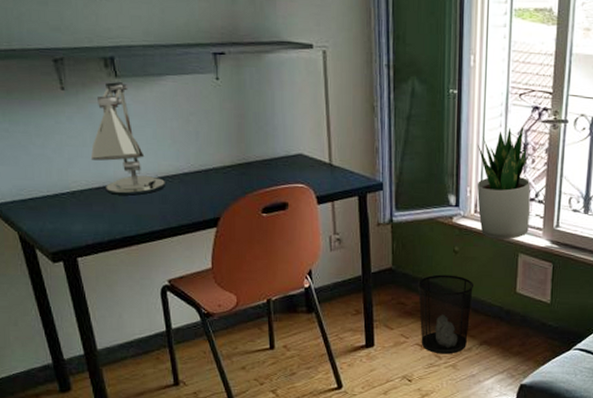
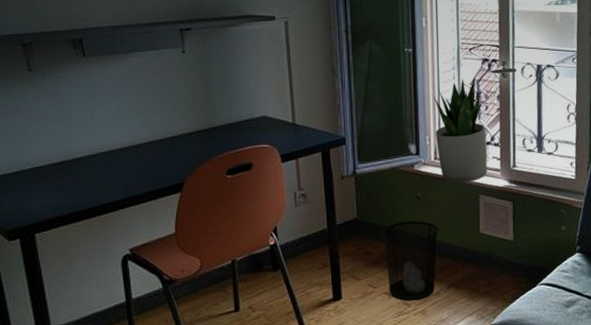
desk lamp: present [90,81,165,196] -> none [54,60,129,168]

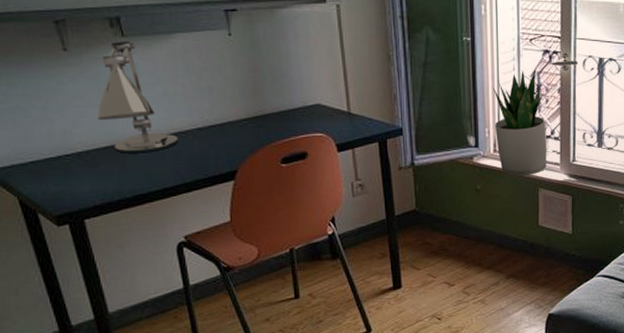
desk lamp: none [54,60,129,168] -> present [96,40,178,154]
waste bin: present [382,221,438,301] -> none [441,213,497,291]

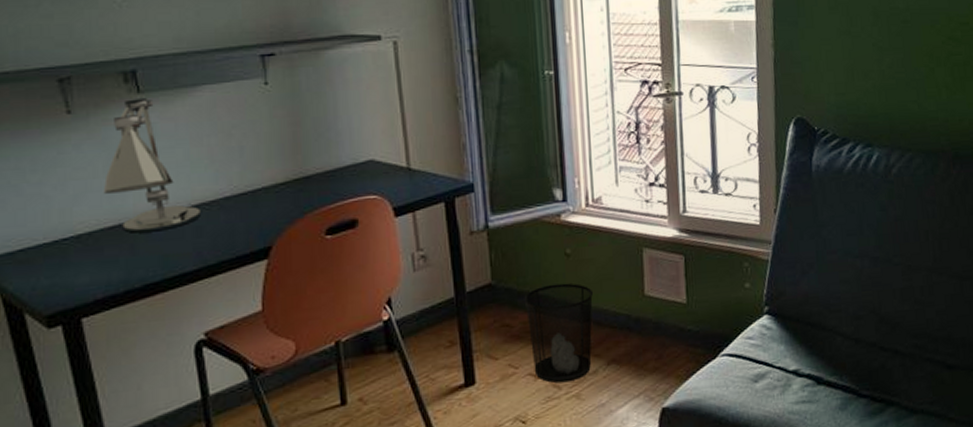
waste bin: none [441,213,497,291] -> present [524,283,593,383]
planter: present [493,69,547,177] -> none [583,104,652,235]

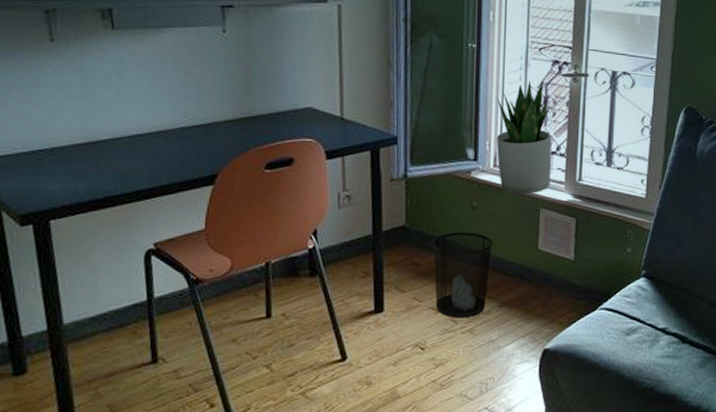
desk lamp: present [103,97,201,234] -> none [76,33,159,152]
planter: none [583,104,652,235] -> present [496,80,552,195]

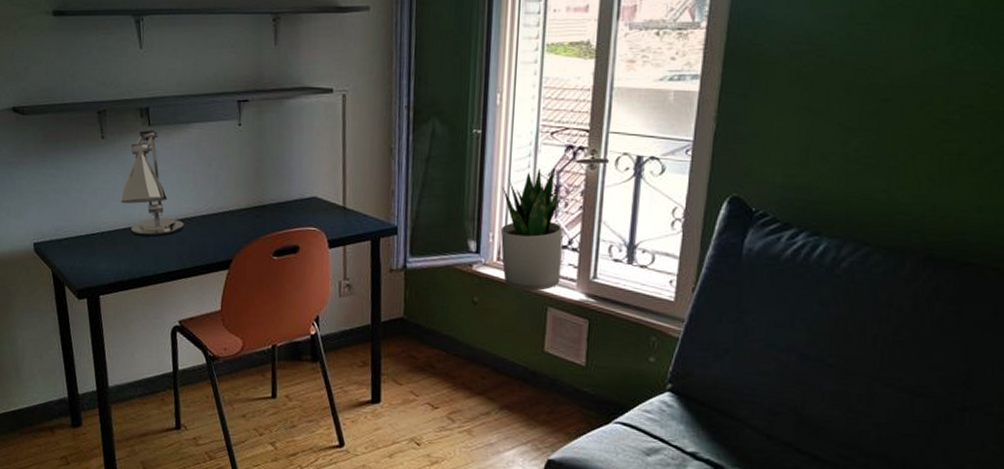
desk lamp: none [76,33,159,152] -> present [120,129,184,237]
waste bin: present [432,232,493,318] -> none [430,327,494,418]

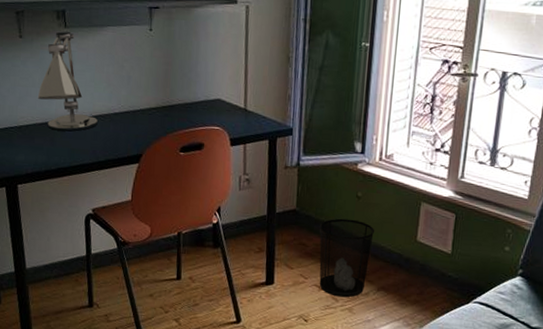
waste bin: none [430,327,494,418] -> present [319,218,374,298]
planter: present [500,167,564,292] -> none [383,79,439,189]

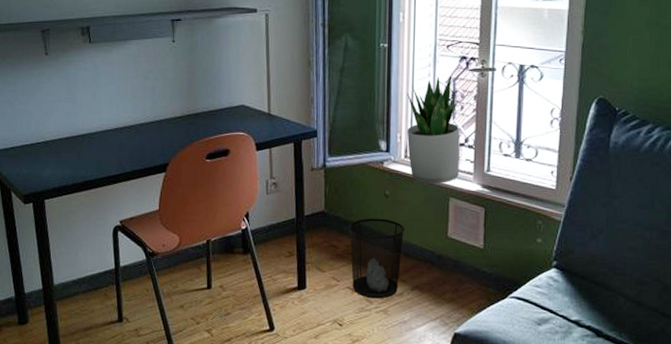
desk lamp: present [37,31,98,132] -> none [63,46,124,144]
planter: none [383,79,439,189] -> present [406,75,460,184]

